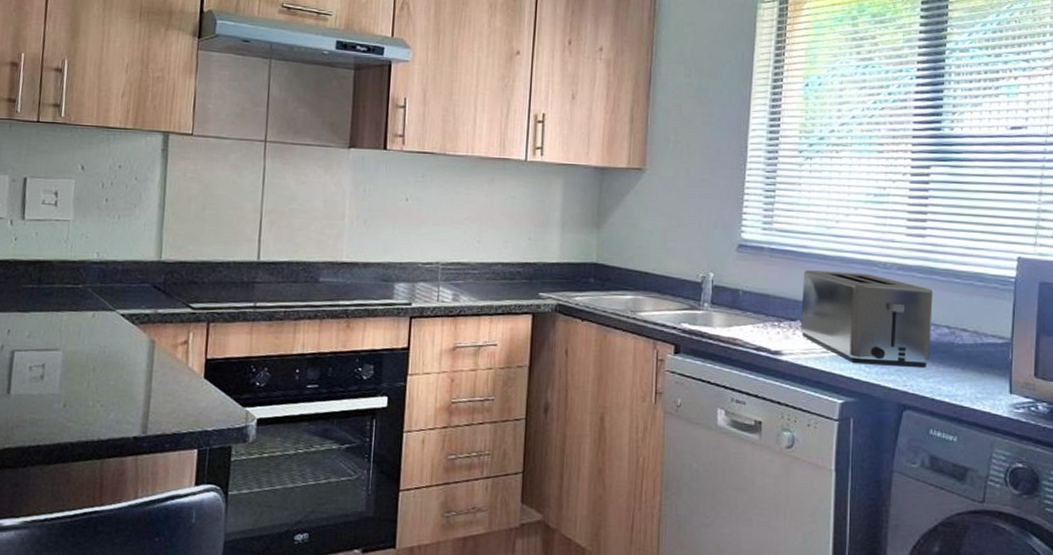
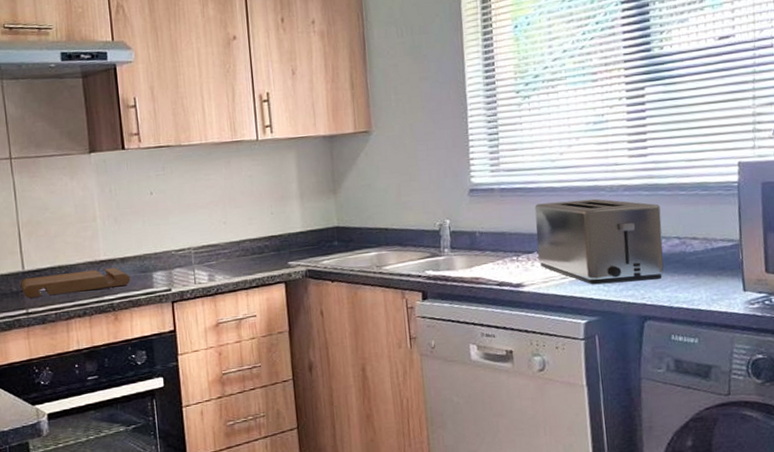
cutting board: none [252,269,371,293] -> present [20,267,131,298]

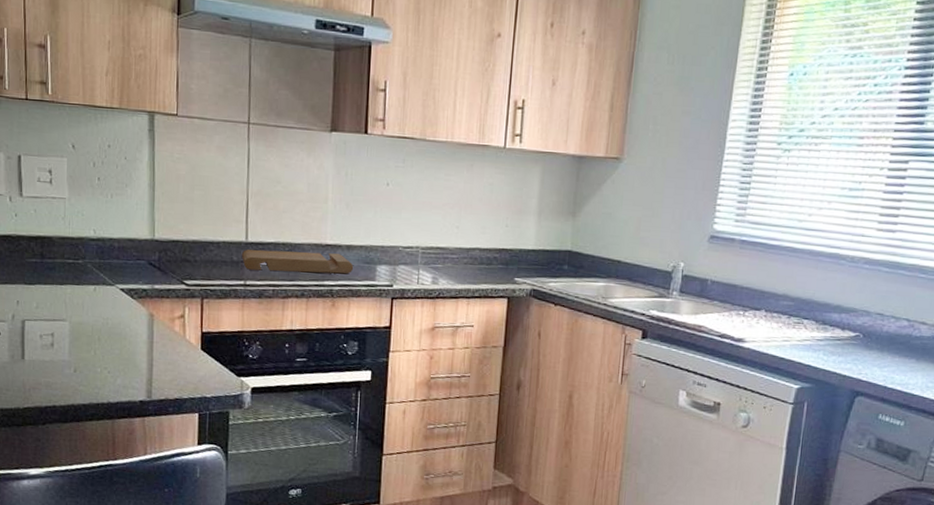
toaster: present [534,198,664,285] -> none [765,262,897,359]

